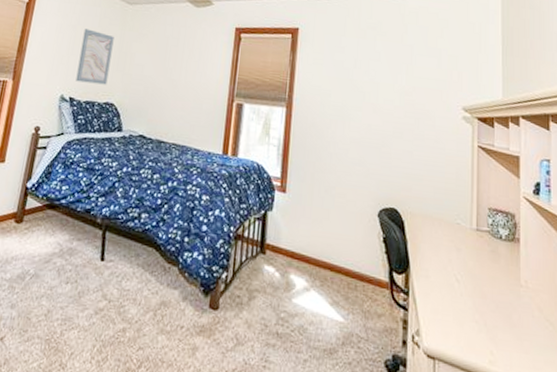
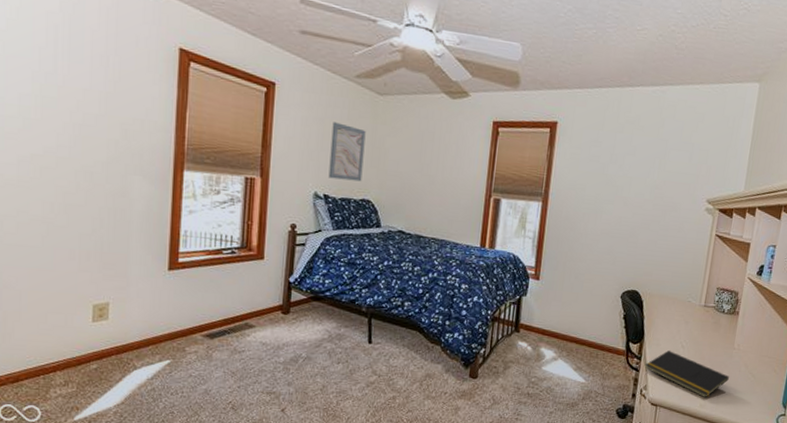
notepad: none [413,285,521,352] -> present [644,351,729,398]

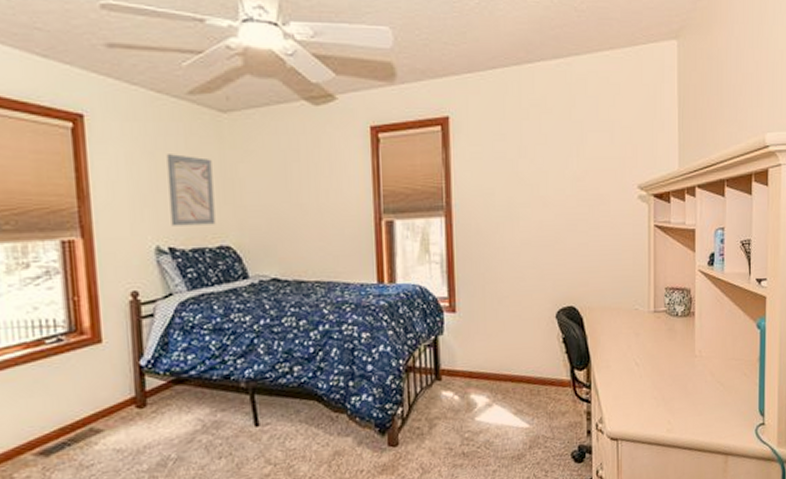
notepad: present [644,351,729,398] -> none [596,371,695,421]

